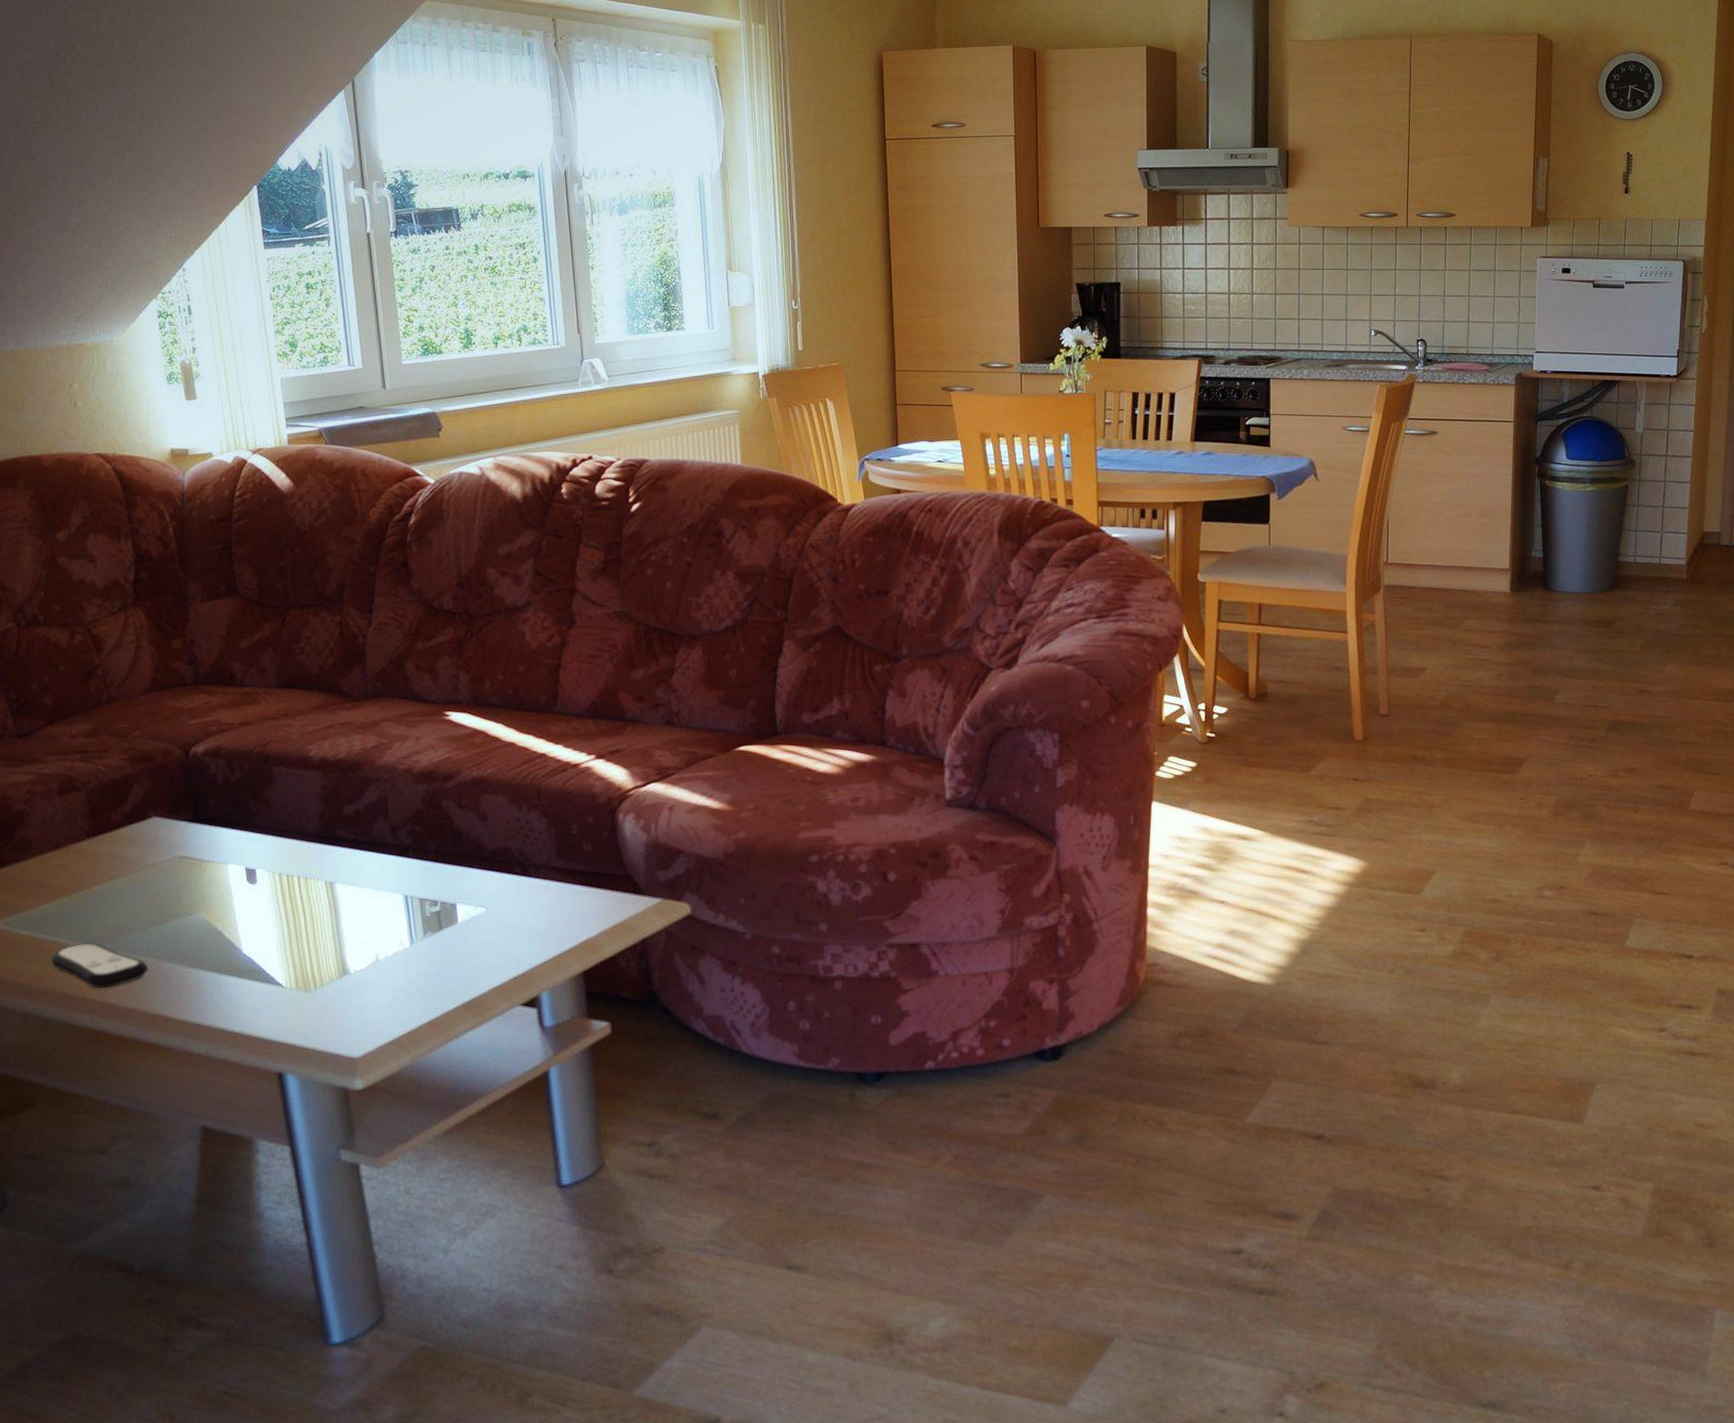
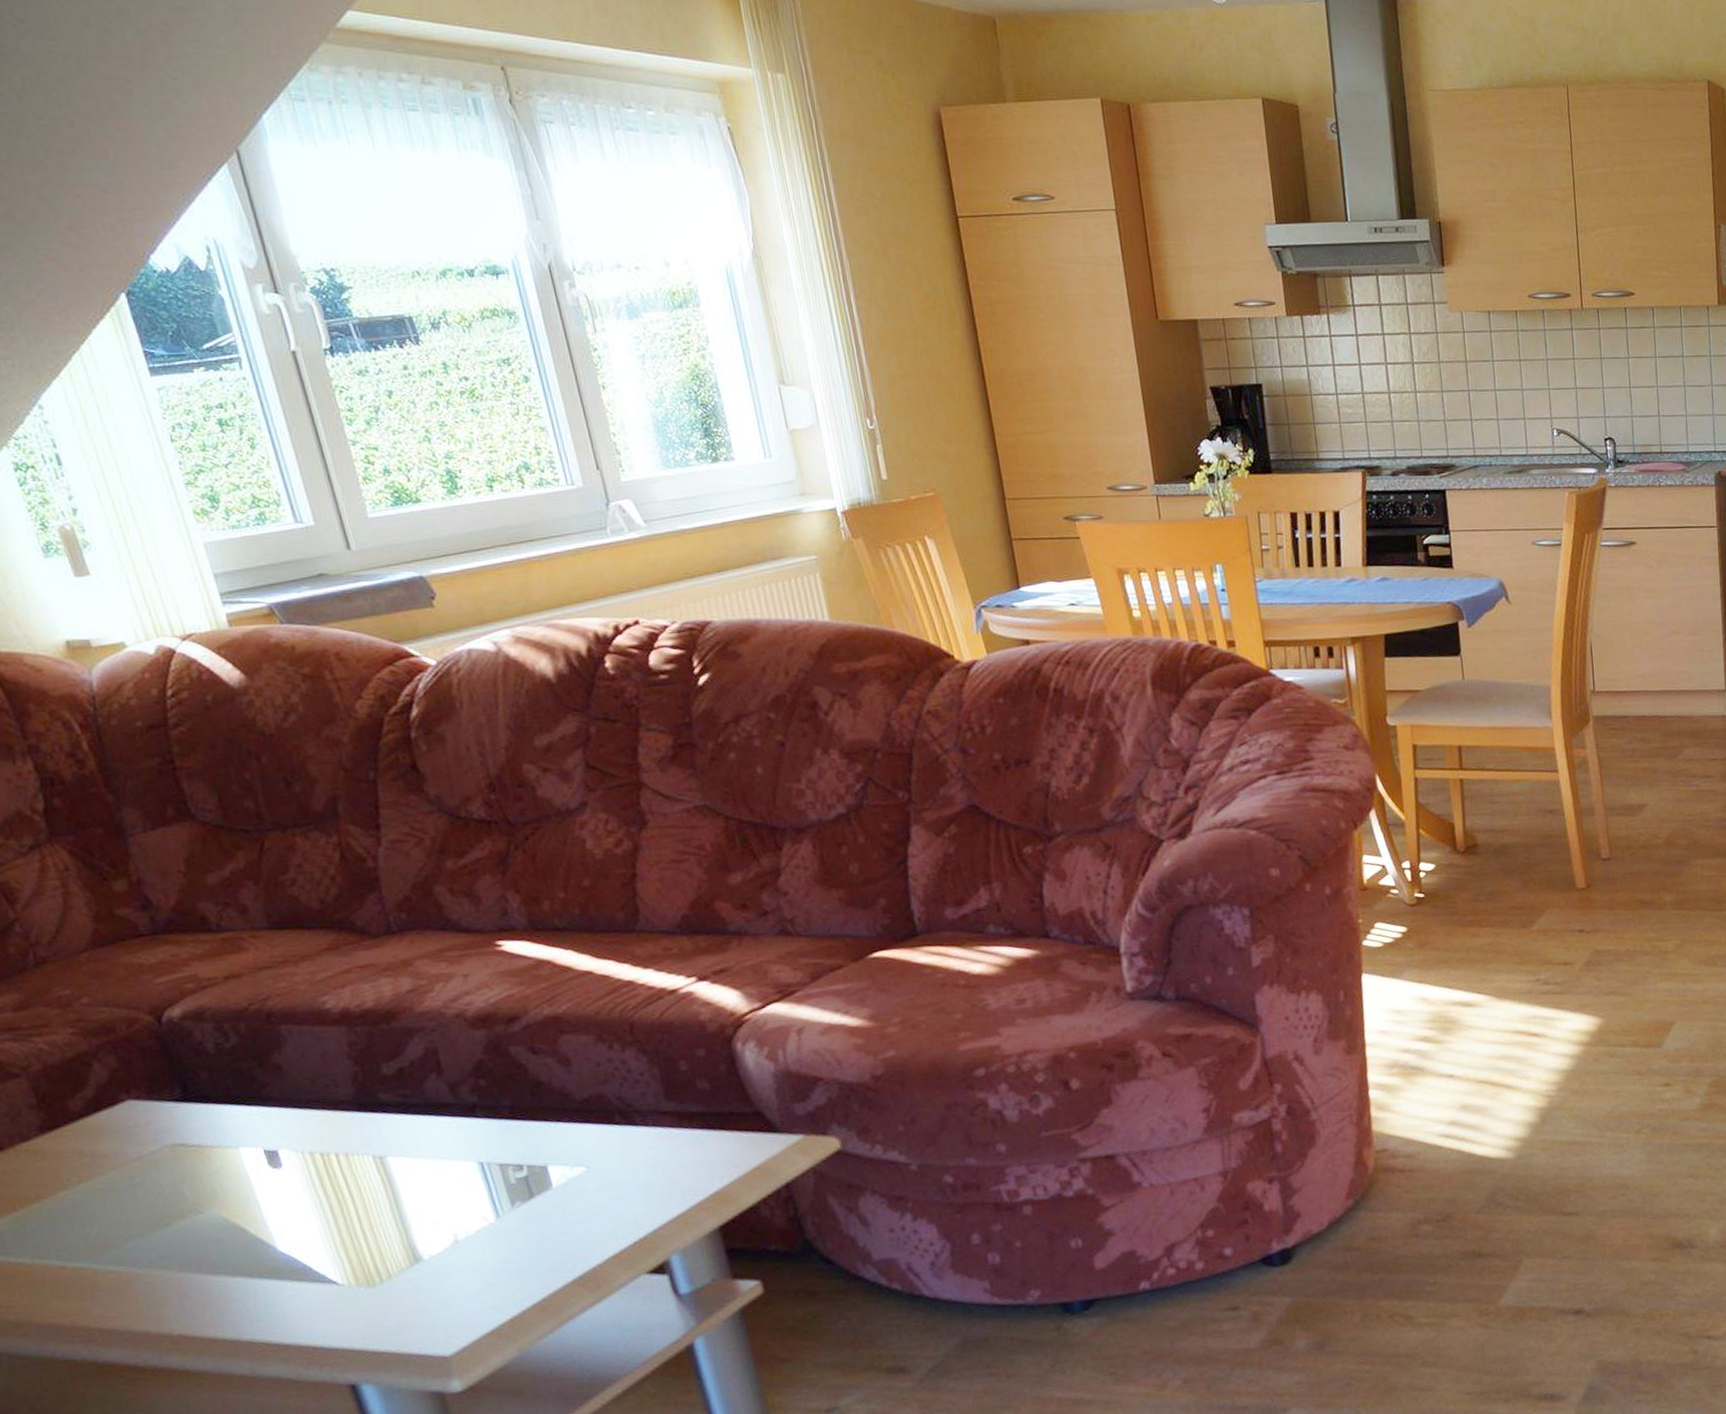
remote control: present [50,943,149,989] -> none [18,1259,156,1313]

